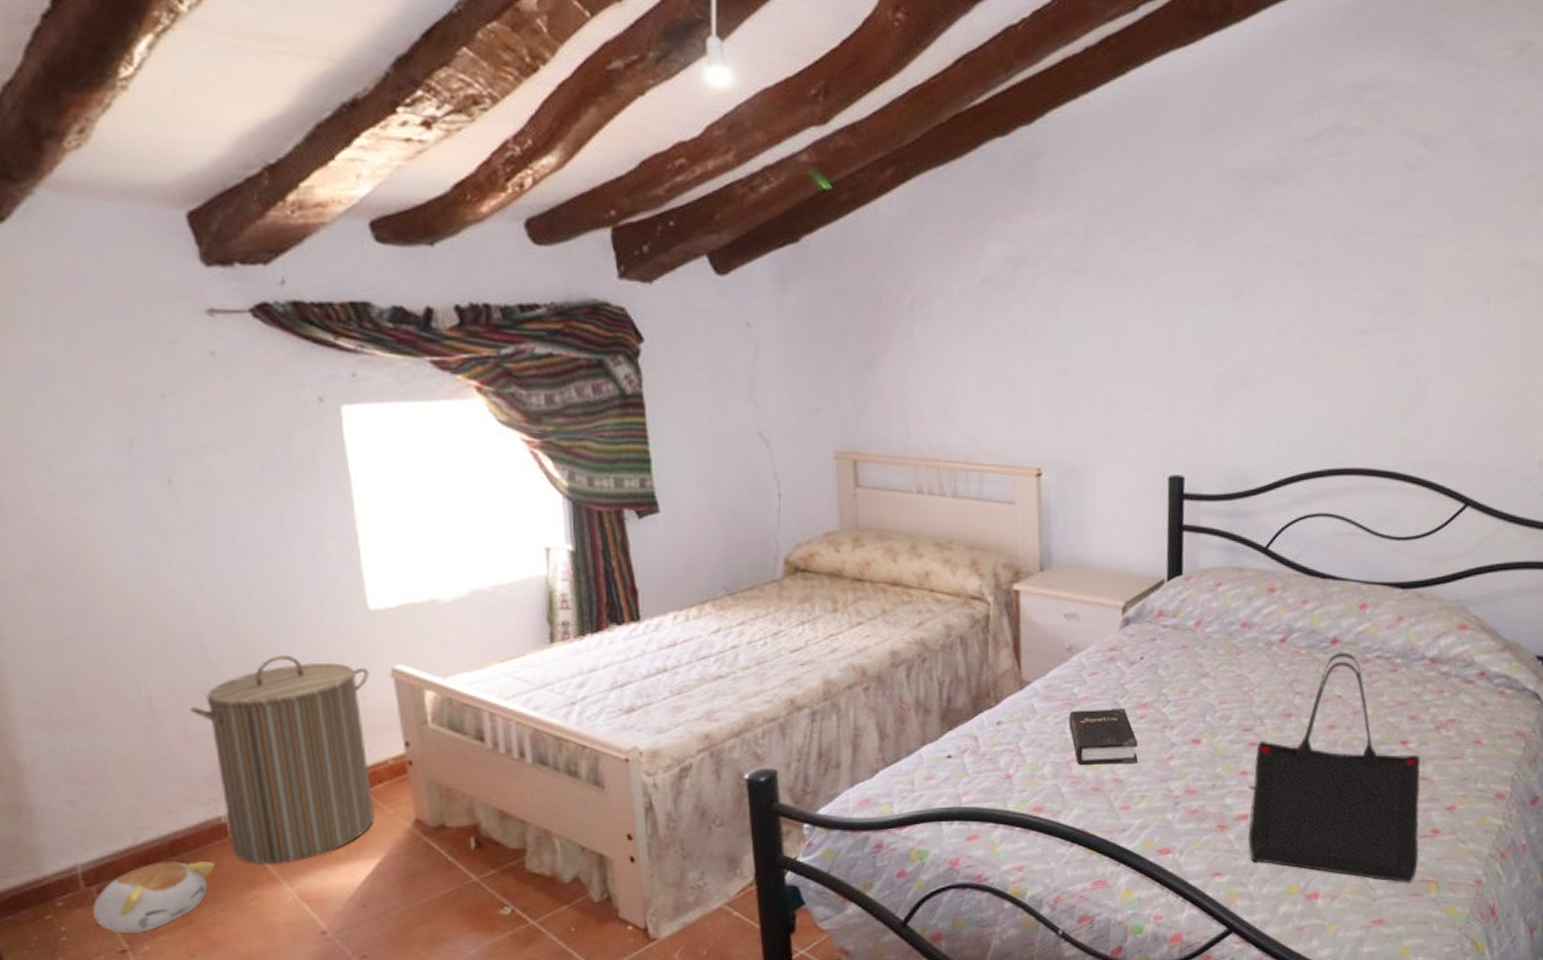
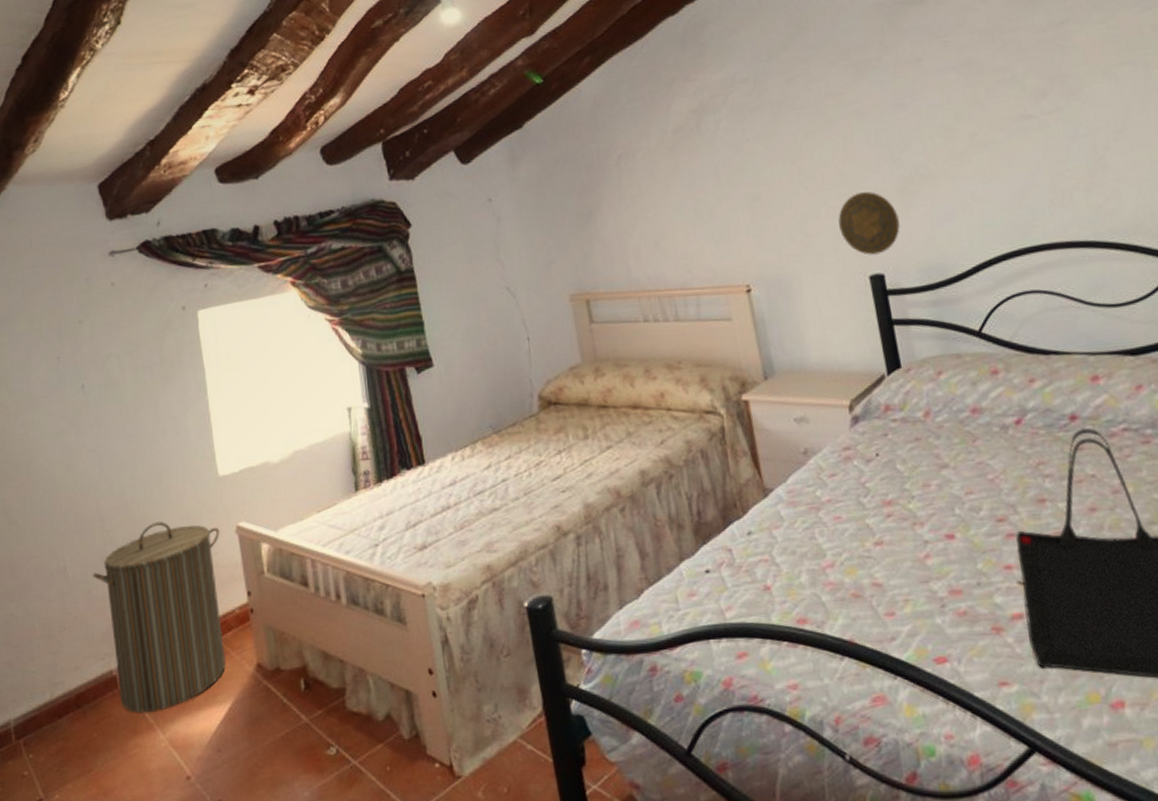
plush toy: present [93,862,215,934] -> none [20,712,108,783]
hardback book: present [1068,707,1139,766] -> none [816,507,894,571]
decorative plate: none [1147,385,1211,455] -> present [838,192,900,255]

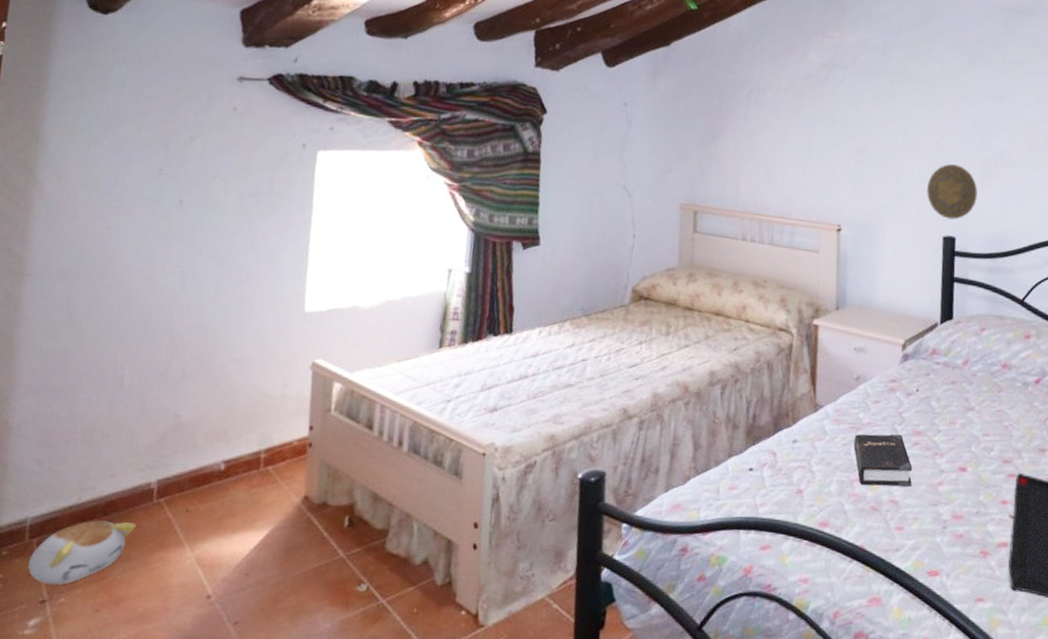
plush toy: none [20,712,108,783] -> present [28,520,136,585]
laundry hamper: present [92,521,226,714] -> none [150,345,294,529]
hardback book: none [816,507,894,571] -> present [853,434,913,487]

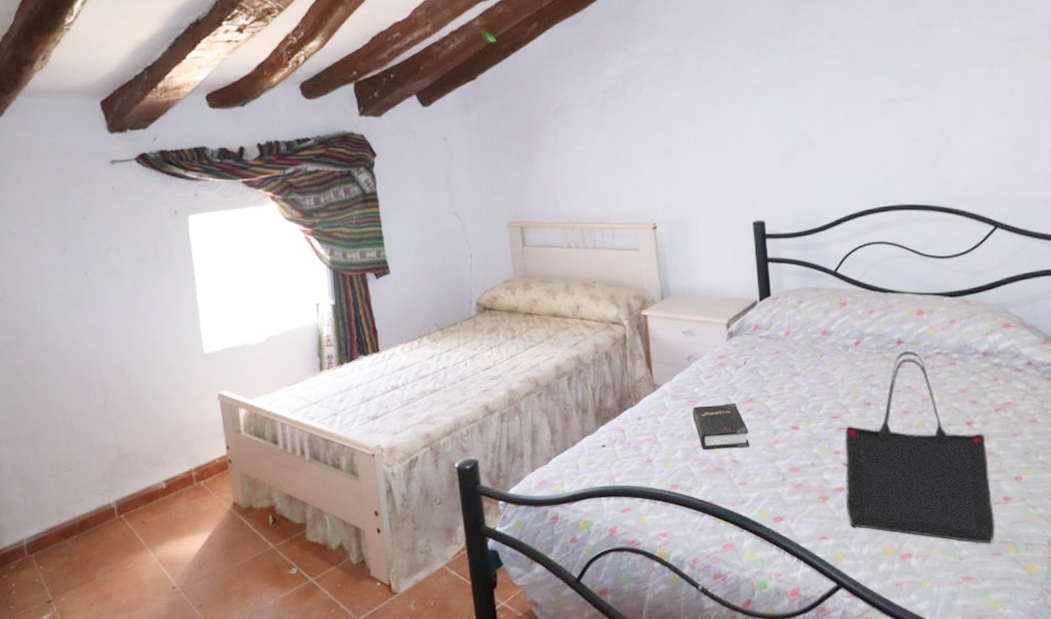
plush toy: present [28,520,136,585] -> none [32,536,107,588]
decorative plate: present [927,164,978,220] -> none [732,154,781,205]

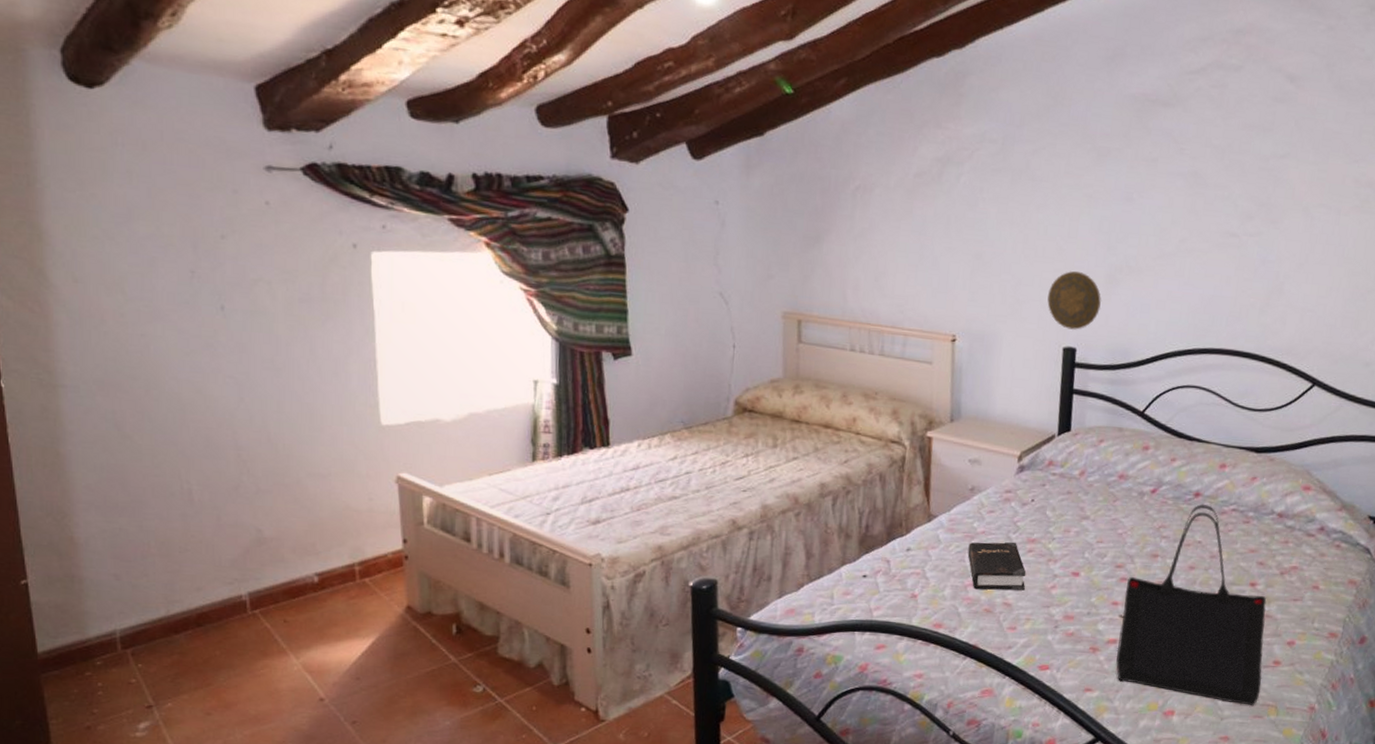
decorative plate: none [732,154,781,205] -> present [1047,271,1101,330]

